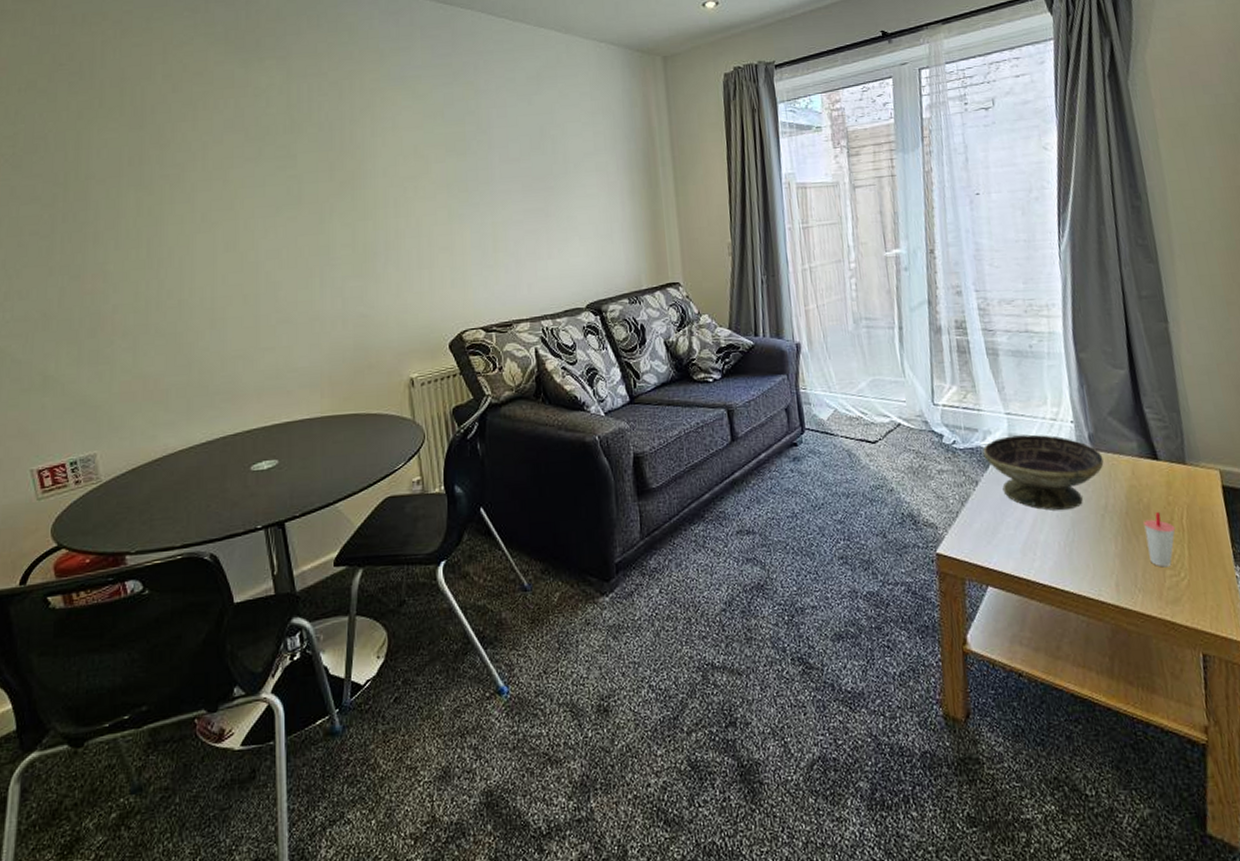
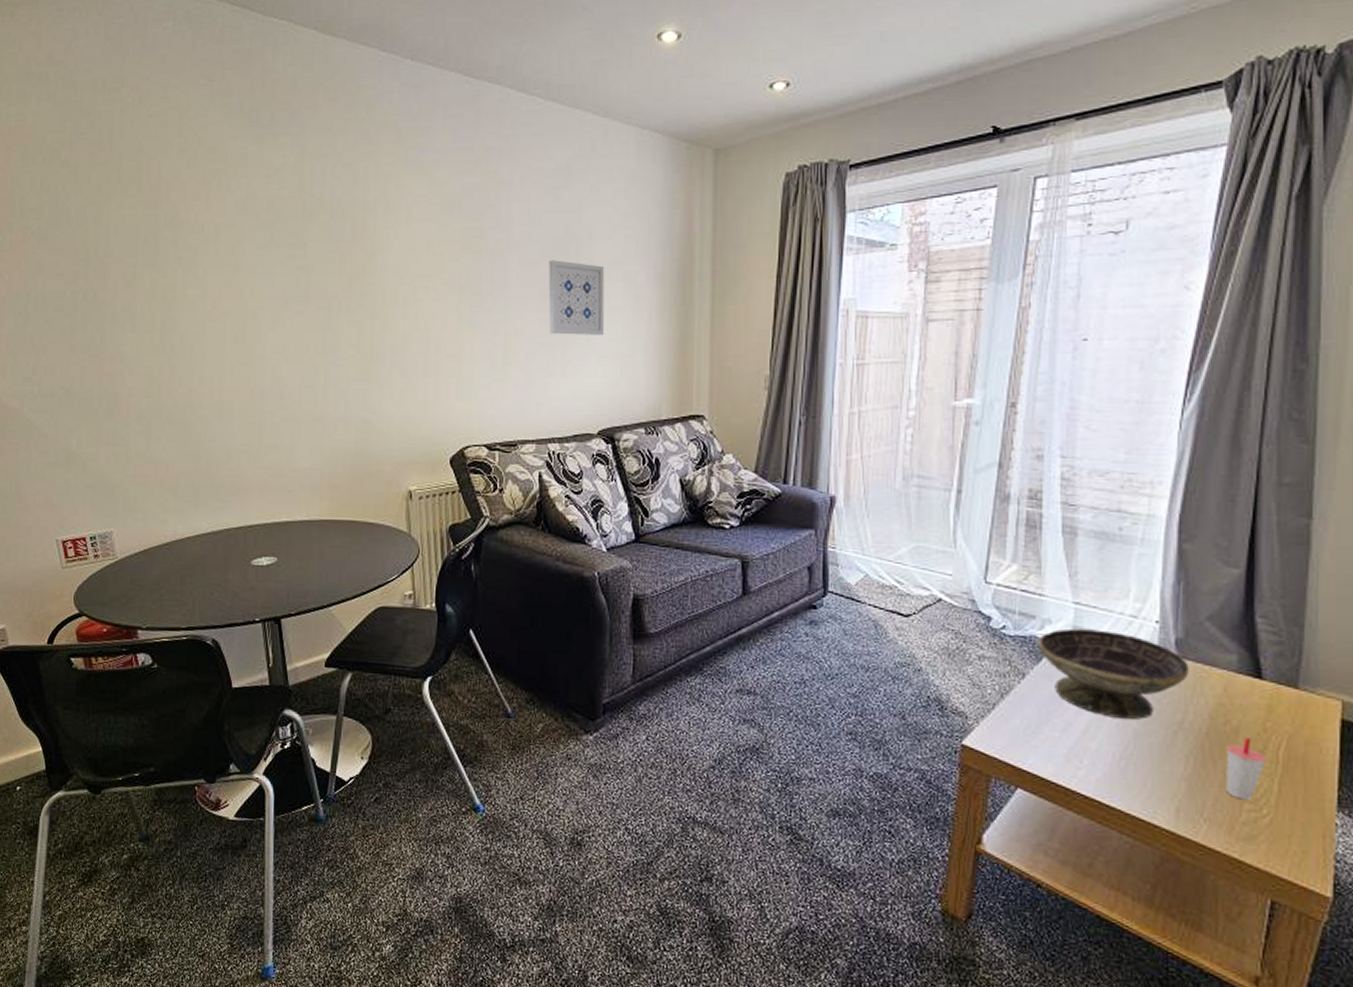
wall art: none [528,156,584,221] -> present [548,260,605,335]

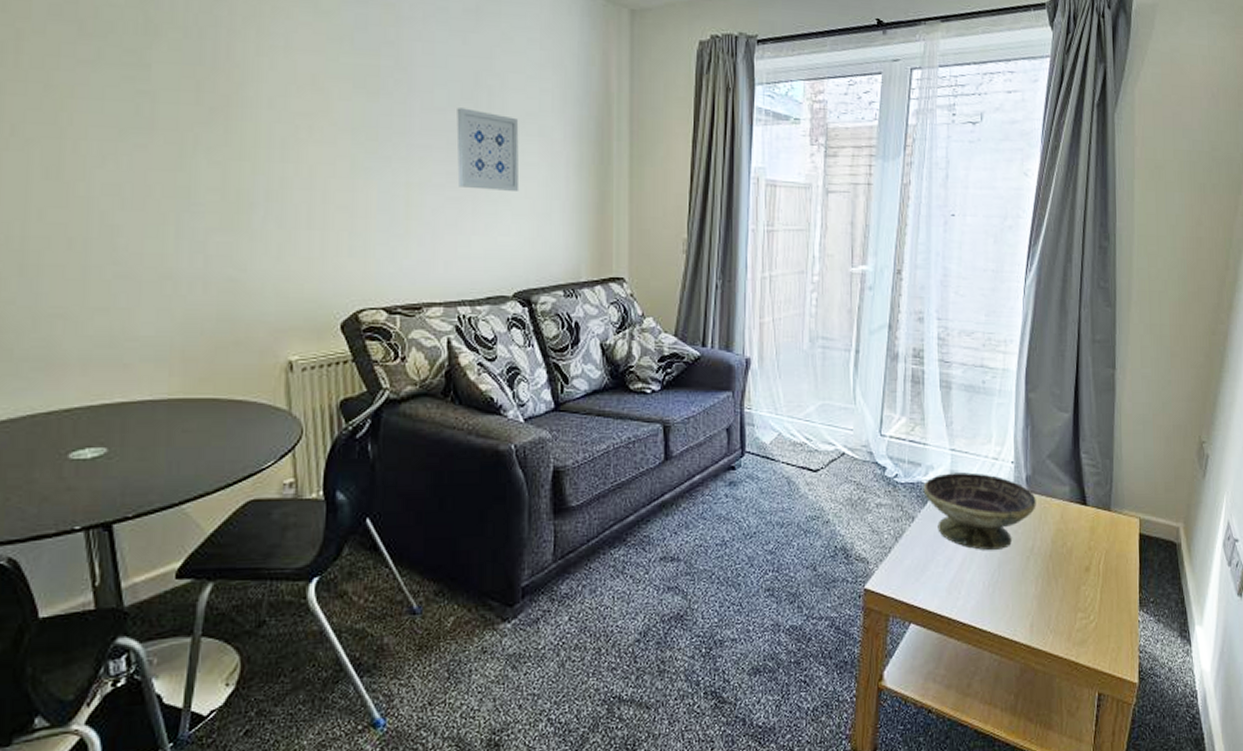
cup: present [1226,738,1267,801] -> none [1064,557,1092,610]

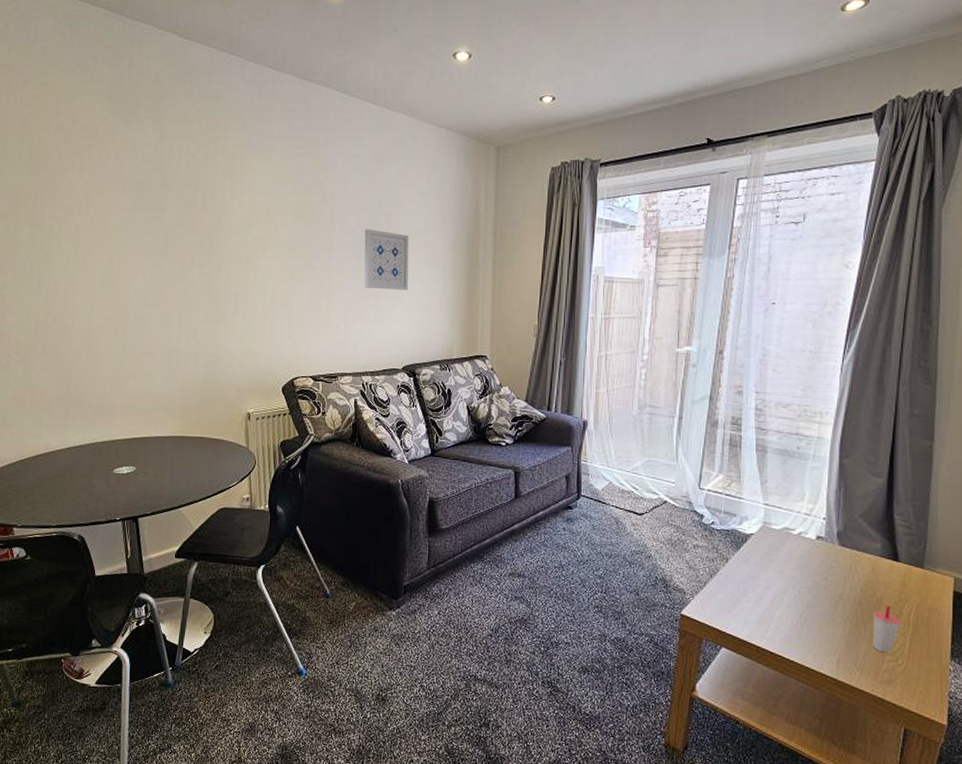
decorative bowl: present [923,472,1036,550] -> none [737,524,847,593]
cup: none [1064,557,1092,610] -> present [873,606,902,653]

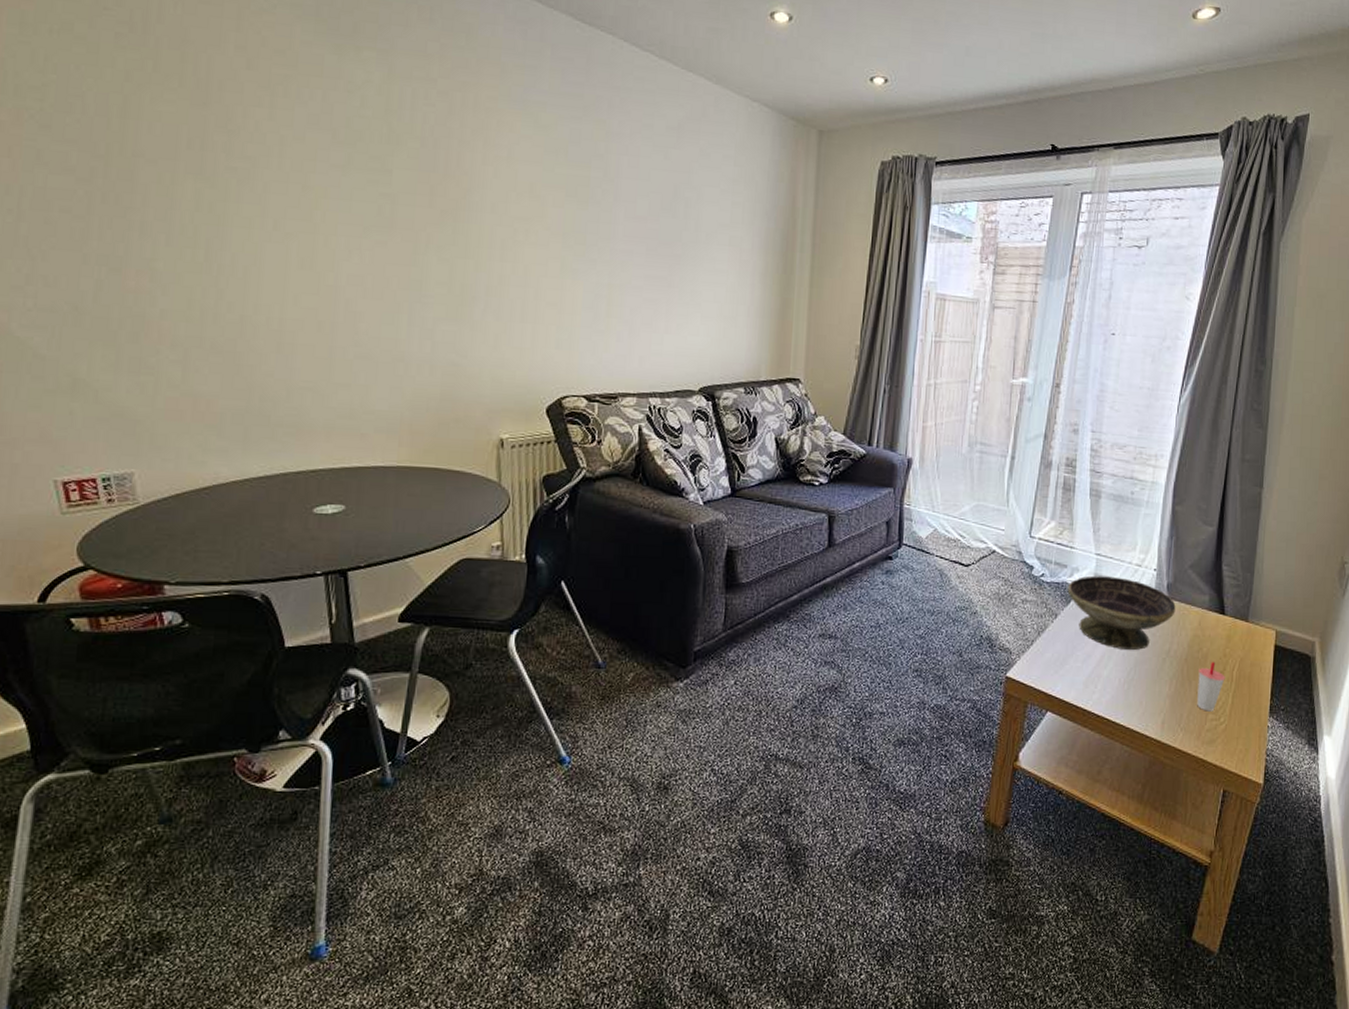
wall art: present [364,229,410,290] -> none [654,217,712,295]
decorative bowl: none [737,524,847,593] -> present [1067,575,1176,650]

